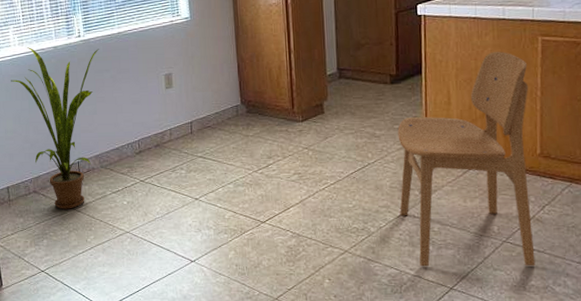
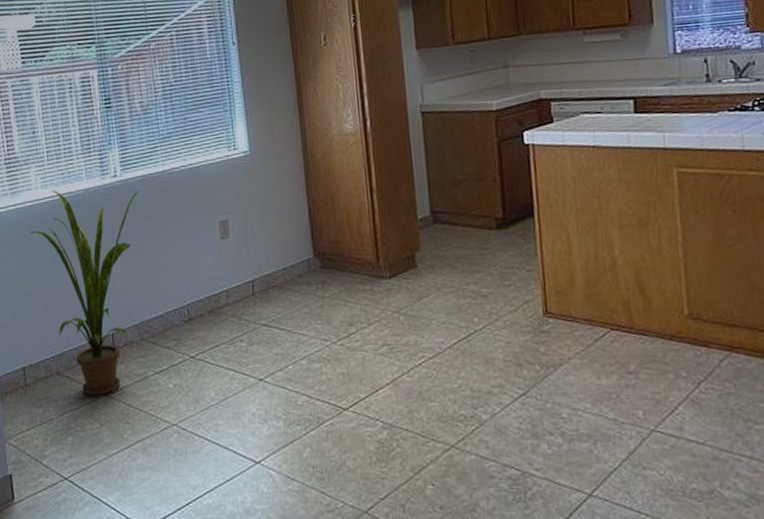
dining chair: present [397,52,536,267] -> none [508,187,695,466]

